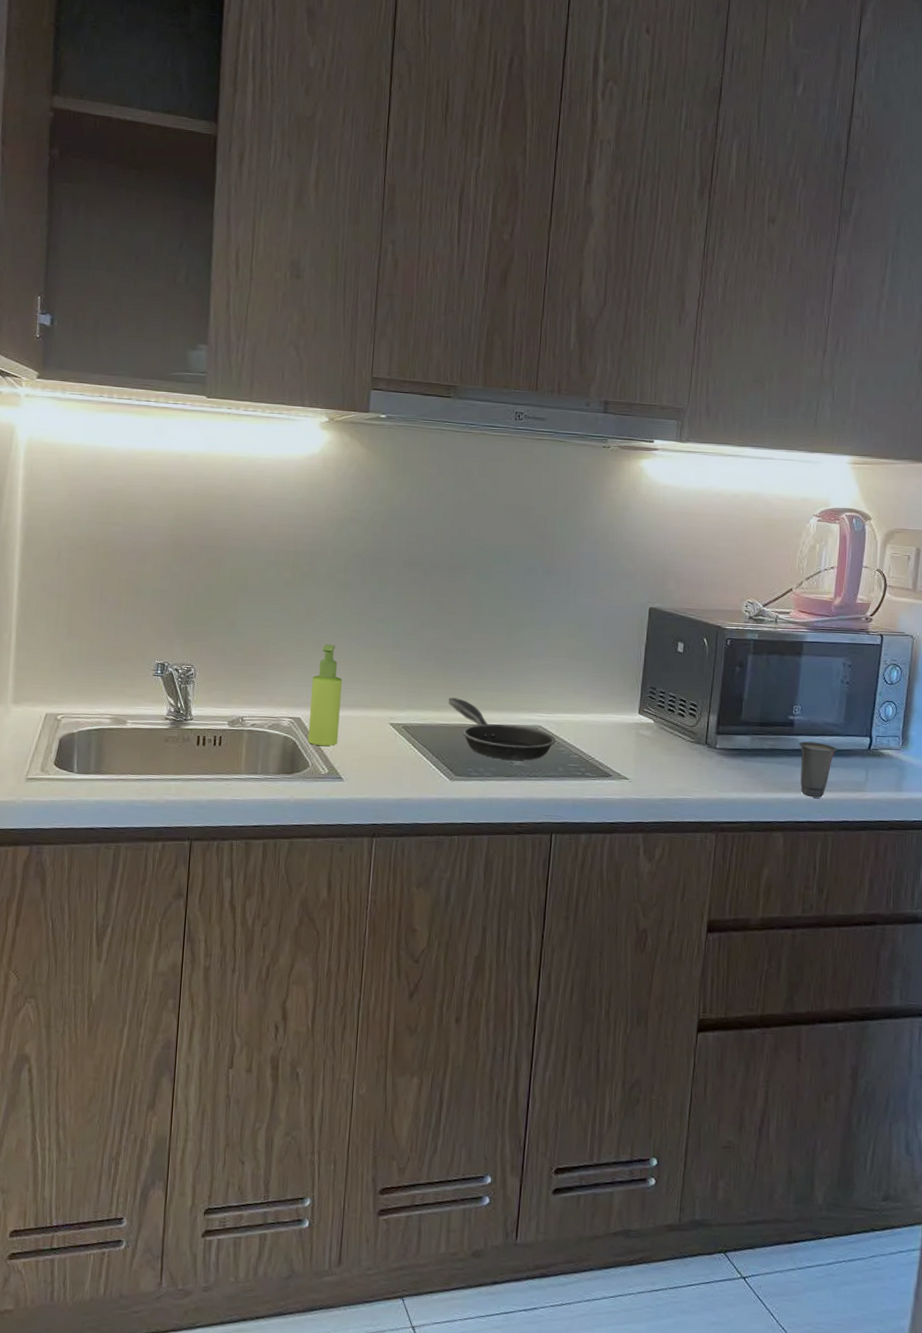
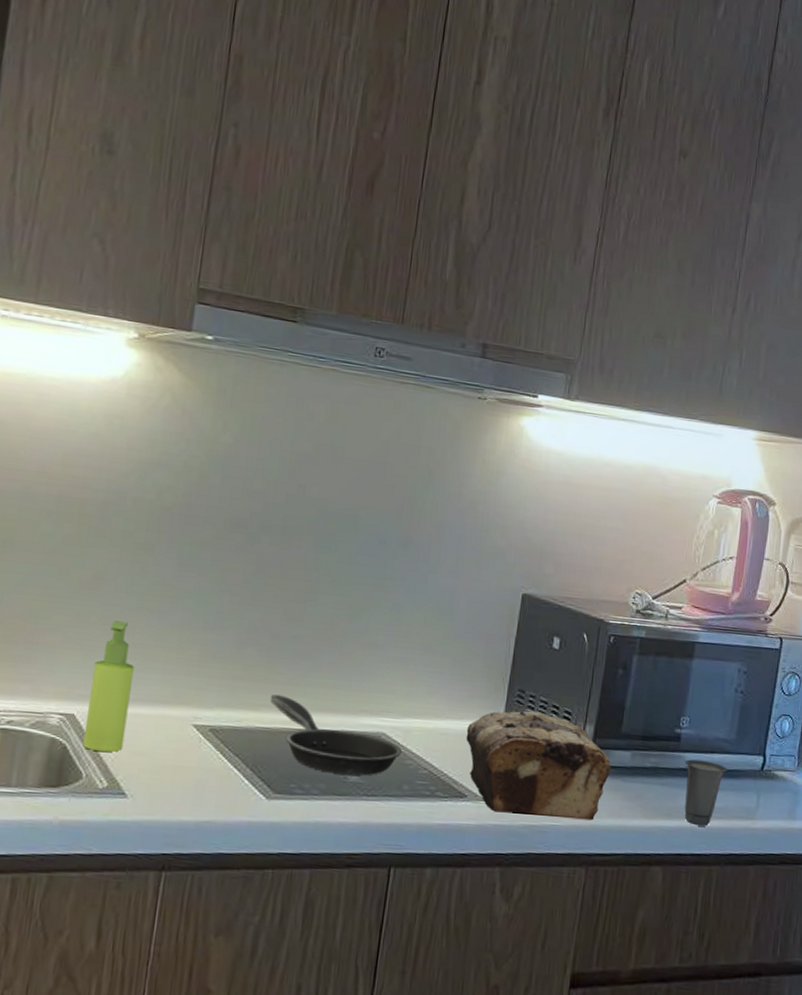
bread loaf: none [608,704,733,794] -> present [466,710,611,821]

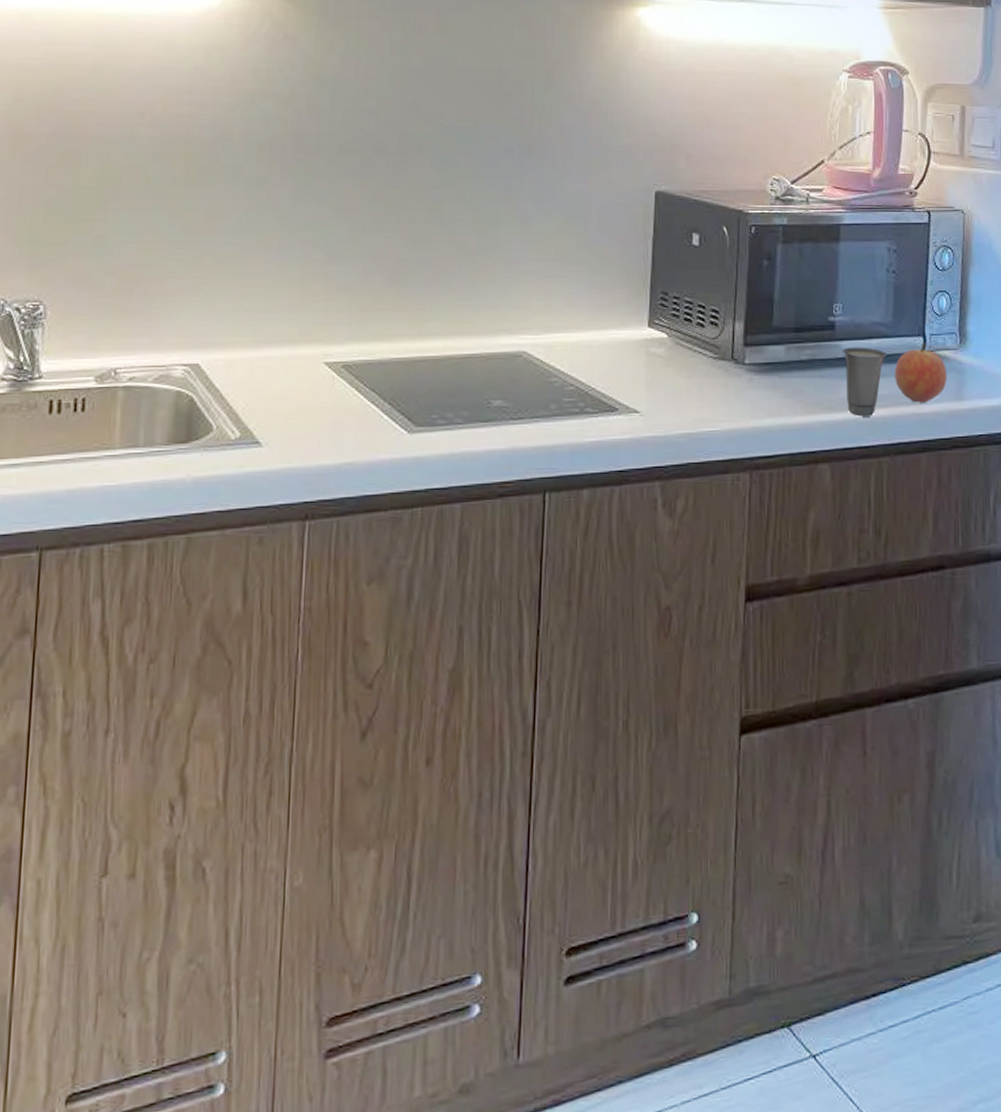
soap dispenser: present [82,621,134,753] -> none [210,261,257,401]
frying pan: present [270,694,402,776] -> none [402,322,545,399]
bread loaf: present [466,710,611,821] -> none [611,313,765,423]
fruit: none [732,762,783,819] -> present [895,342,947,403]

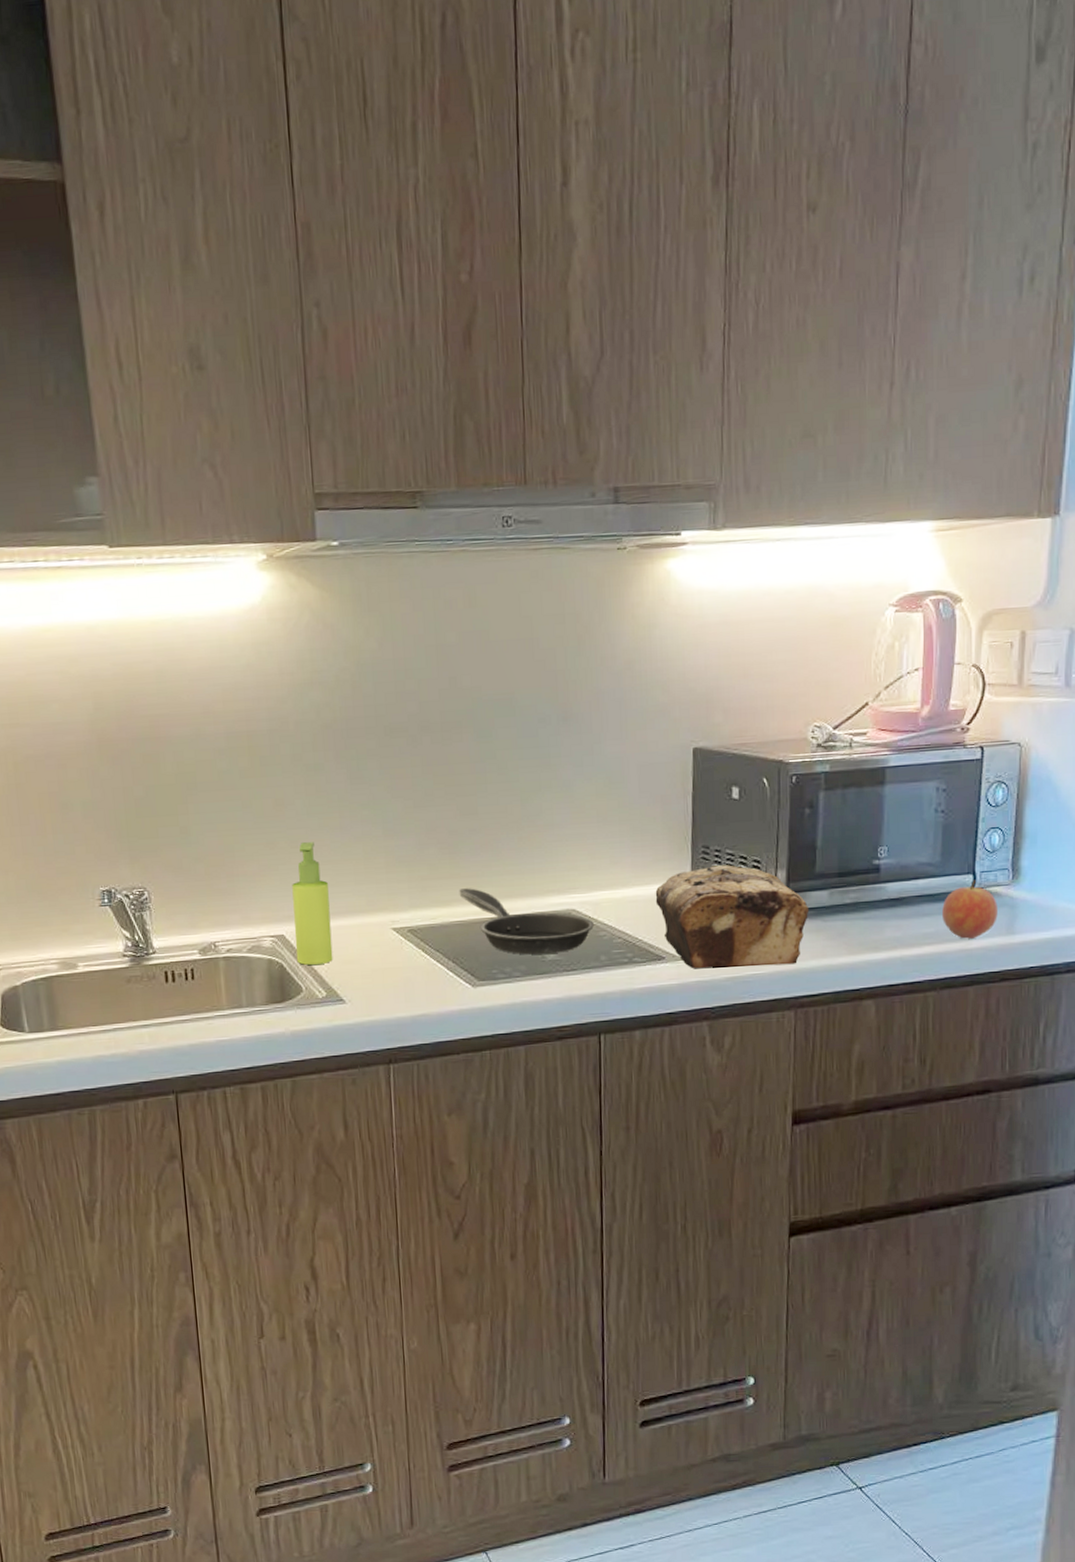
soap dispenser: none [210,261,257,401] -> present [292,842,333,966]
frying pan: none [402,322,545,399] -> present [459,888,594,955]
bread loaf: none [611,313,765,423] -> present [655,865,808,969]
cup: present [842,347,887,417] -> none [887,888,934,955]

